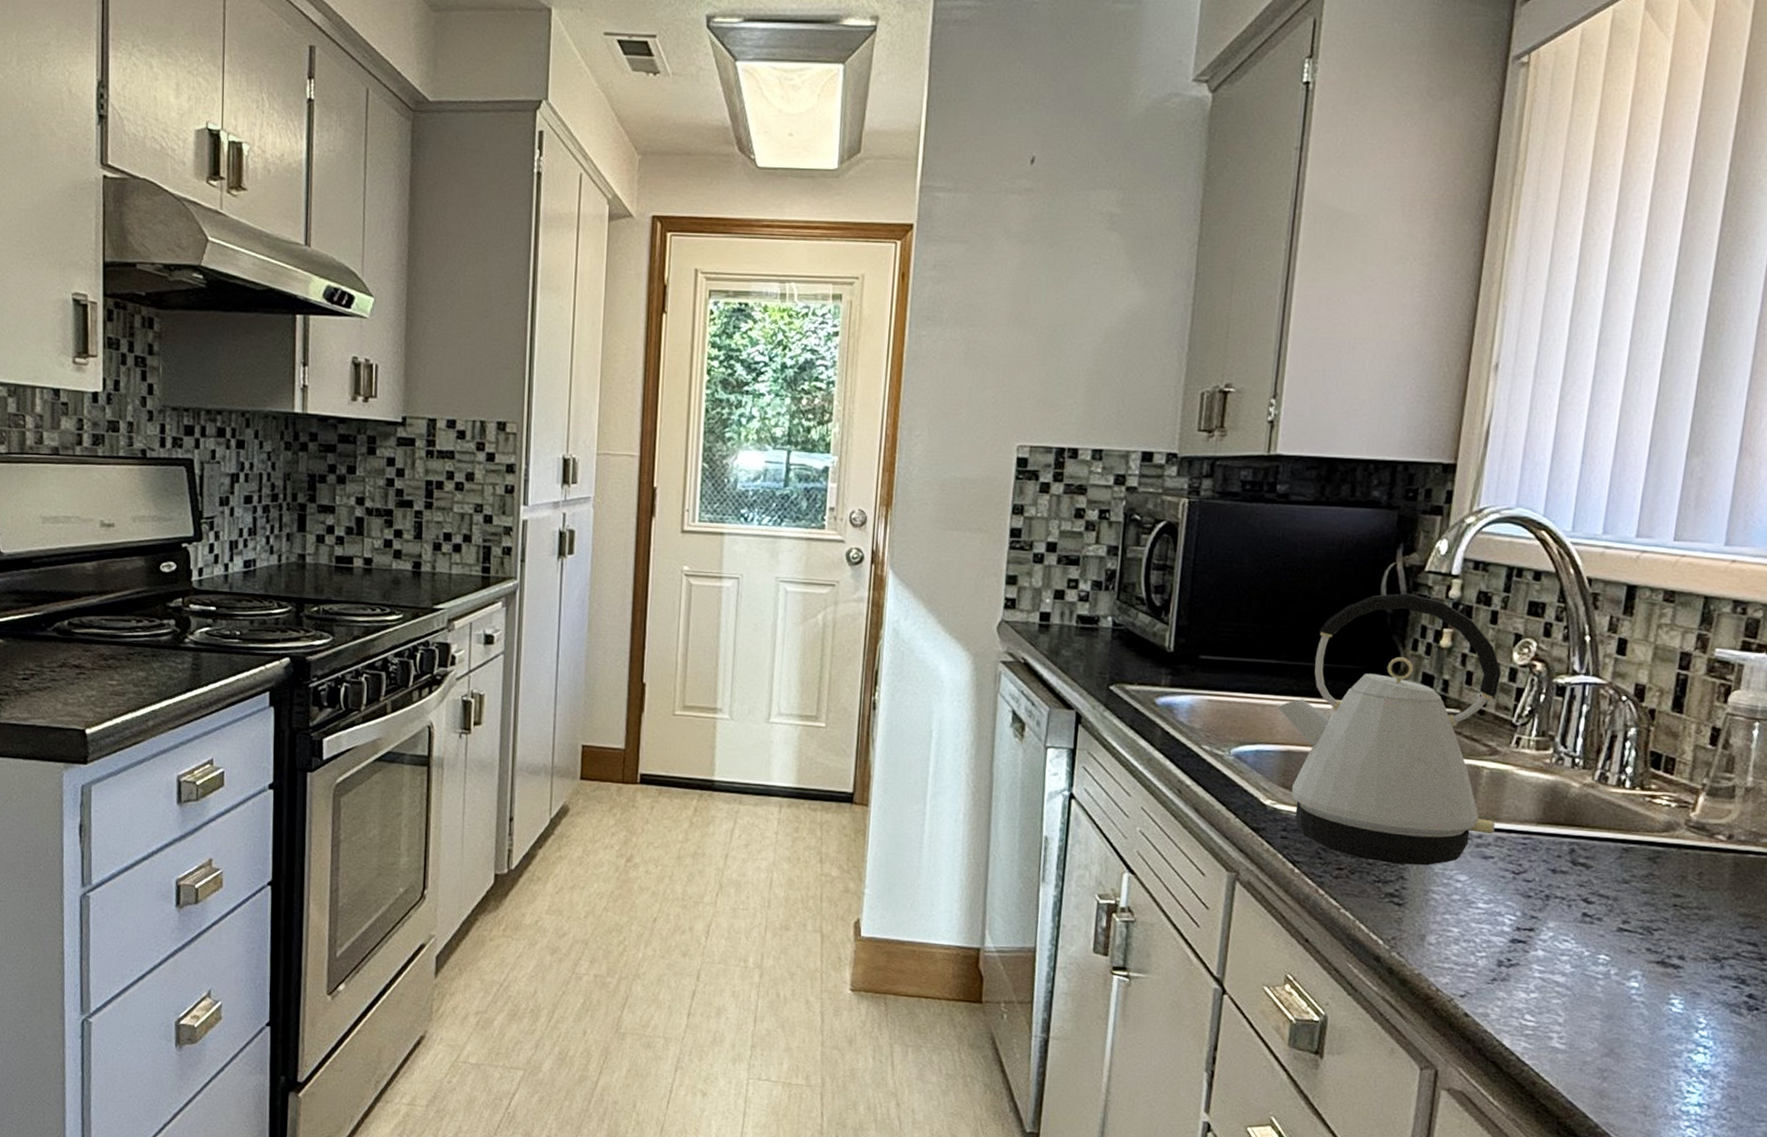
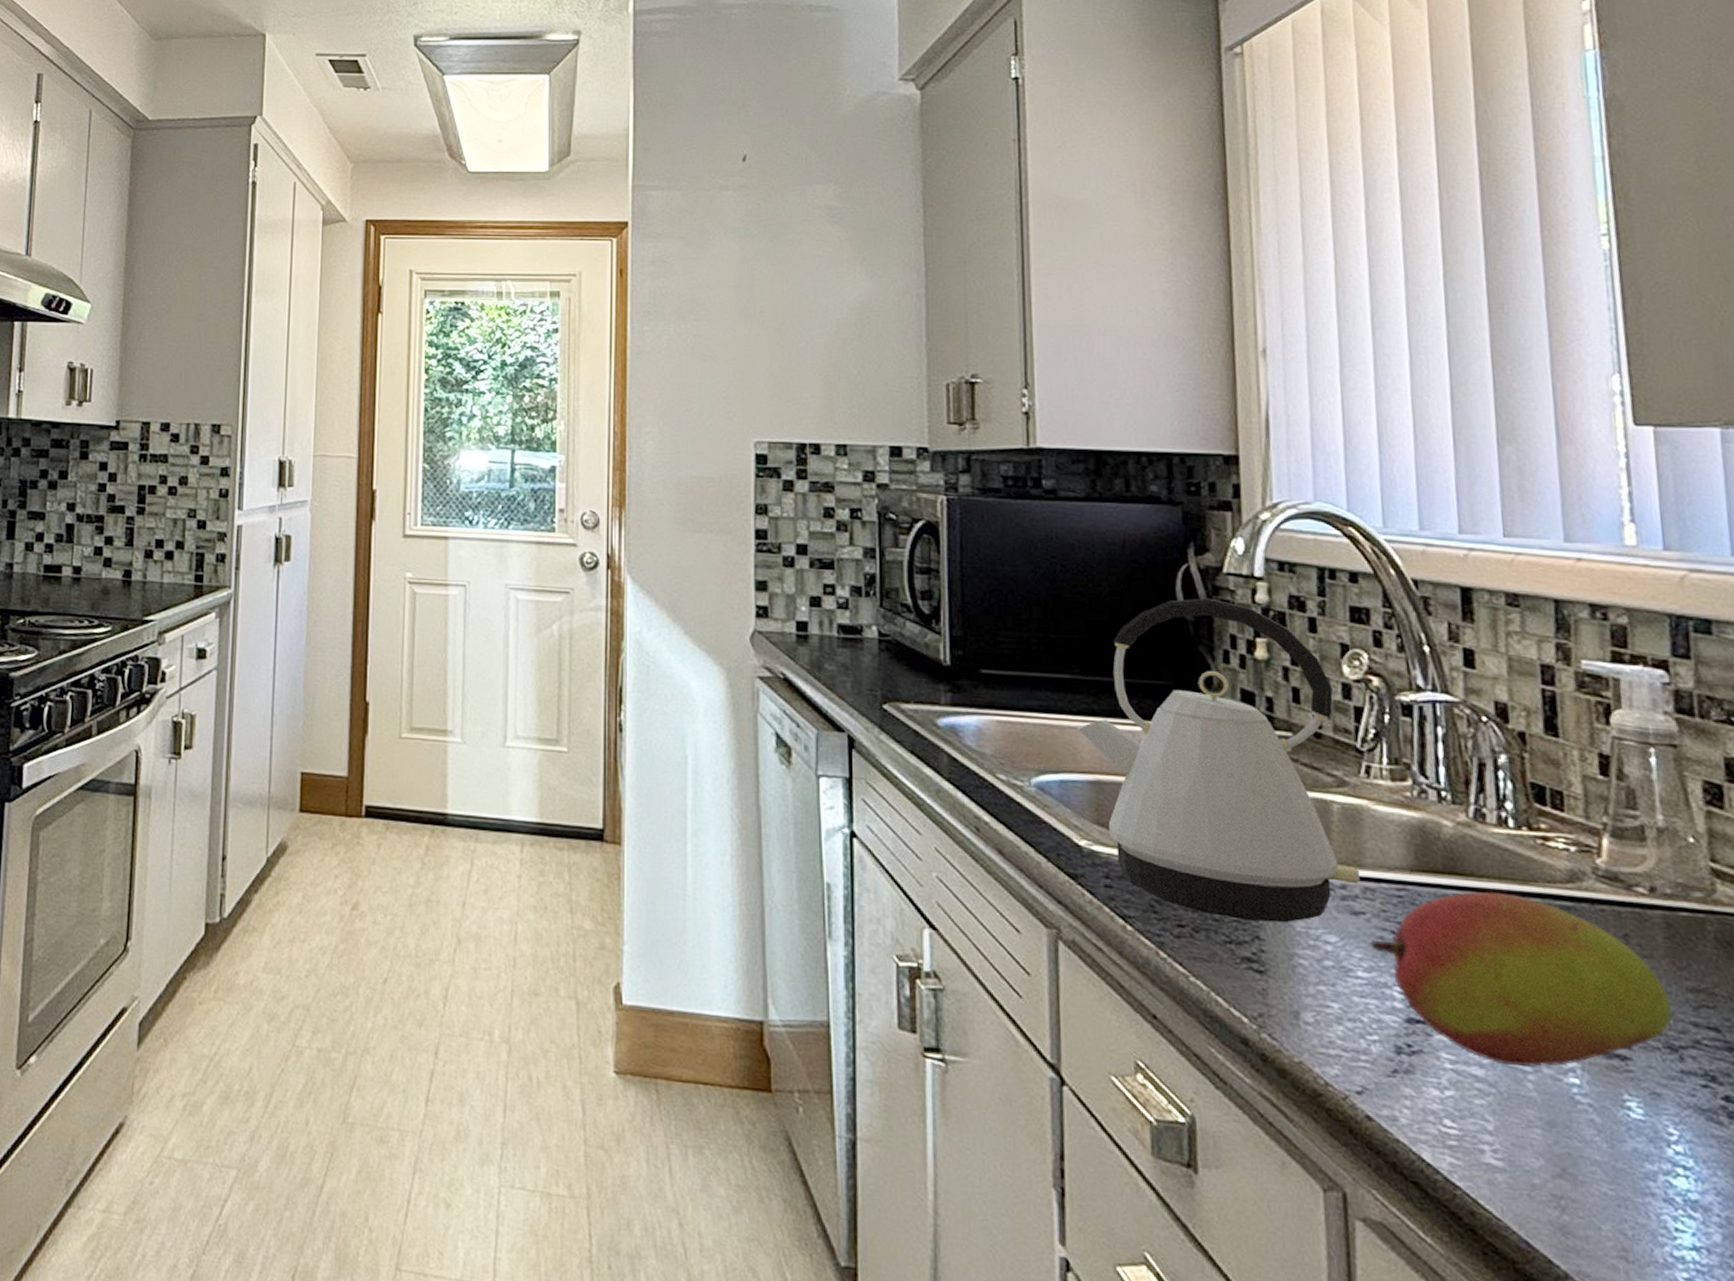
fruit: none [1493,839,1725,975] -> present [1370,891,1673,1068]

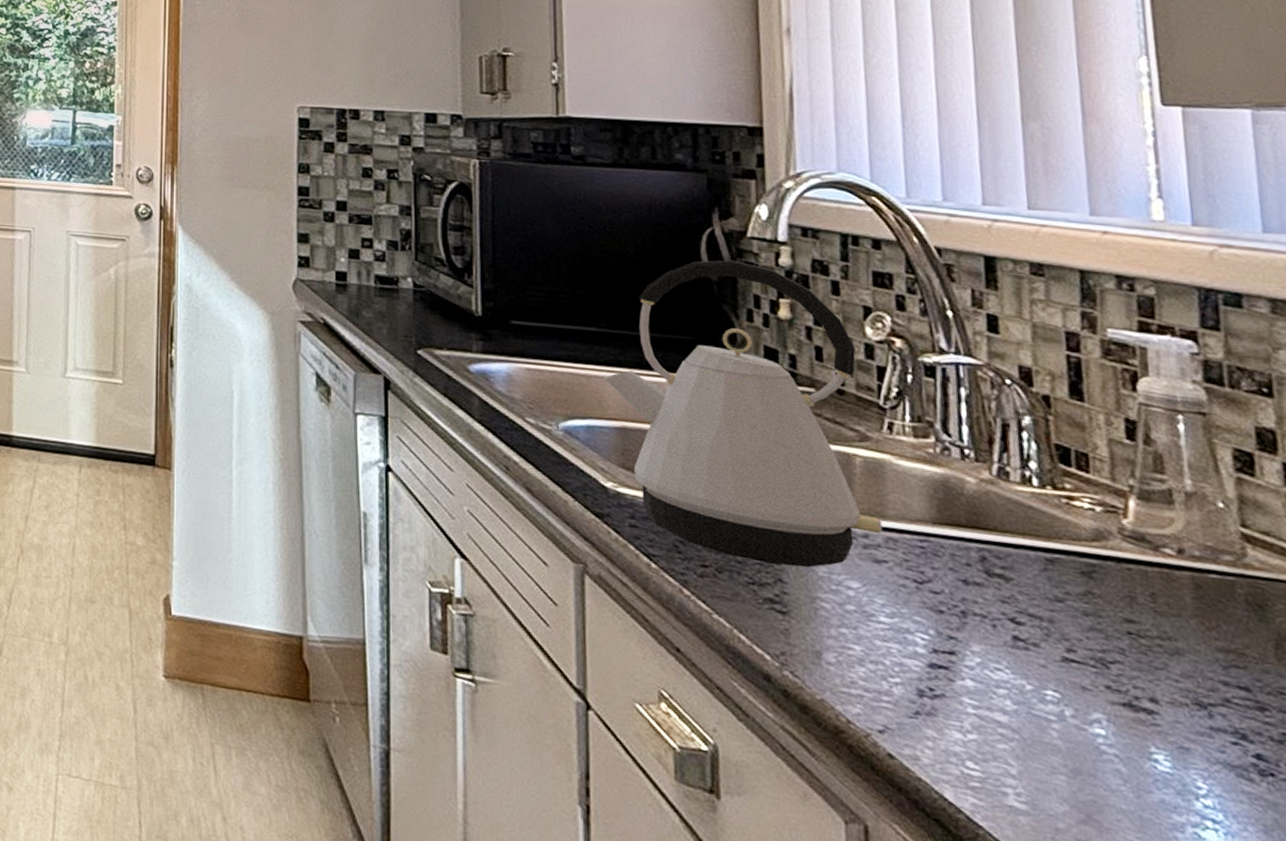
fruit: present [1370,891,1673,1068] -> none [892,545,1202,717]

